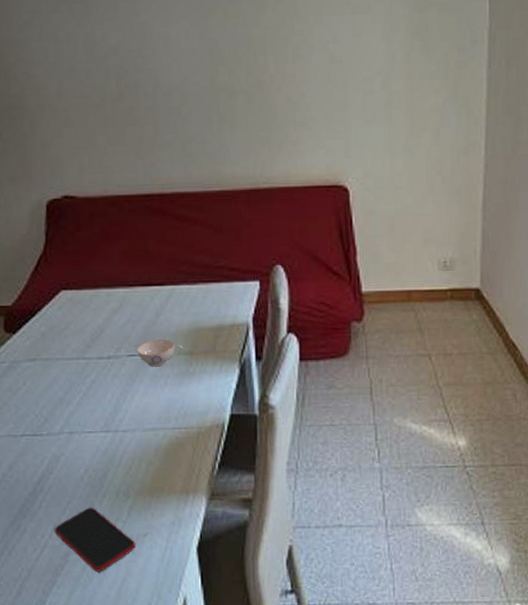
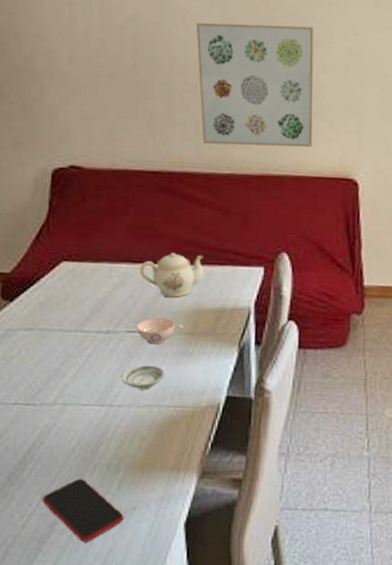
saucer: none [125,387,169,412] -> present [121,364,166,389]
teapot: none [136,273,201,318] -> present [139,252,204,297]
wall art: none [177,39,300,164] -> present [196,23,314,147]

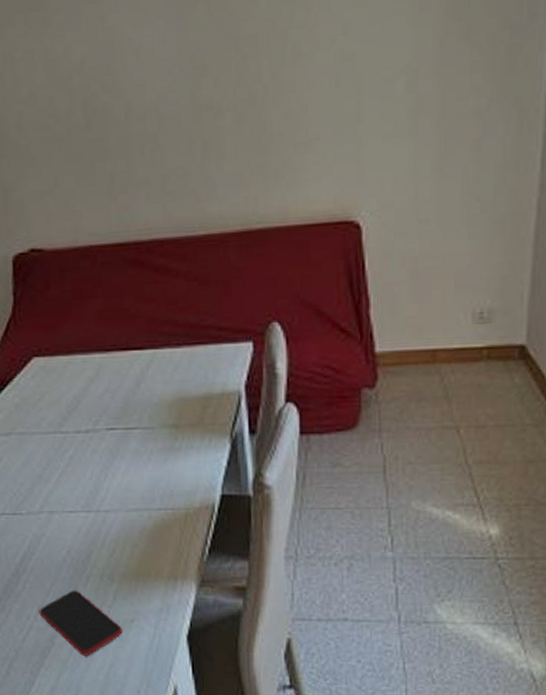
saucer: present [121,364,166,389] -> none [106,464,153,491]
teacup: present [136,317,184,345] -> none [116,411,168,442]
teapot: present [139,252,204,297] -> none [114,335,185,387]
wall art: present [196,23,314,147] -> none [151,34,301,203]

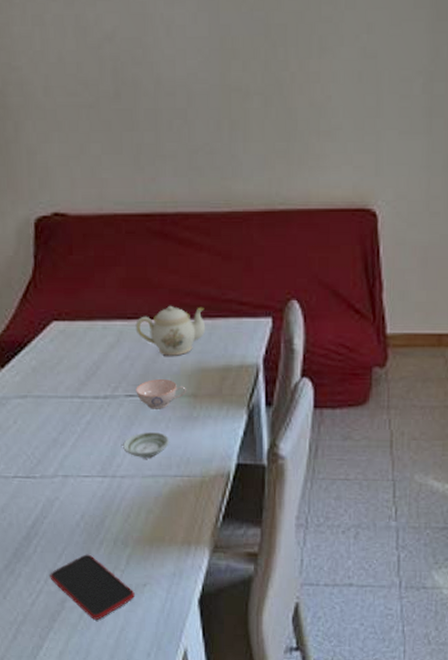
saucer: none [106,464,153,491] -> present [123,431,170,458]
teapot: none [114,335,185,387] -> present [135,305,206,356]
teacup: none [116,411,168,442] -> present [136,379,187,409]

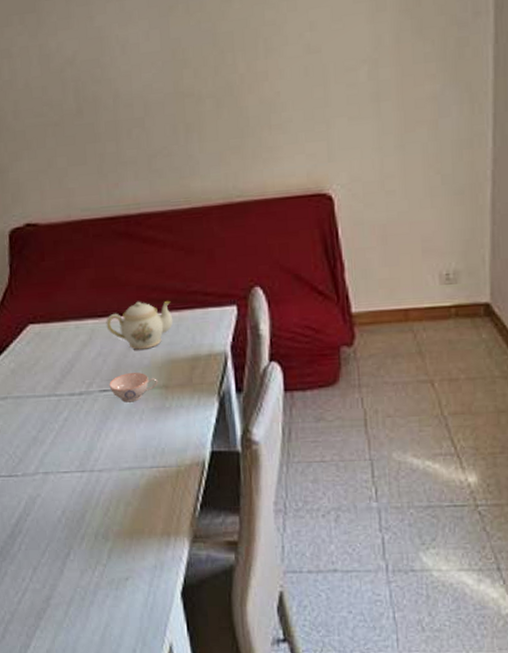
smartphone: present [50,554,135,620] -> none [34,550,118,616]
saucer: present [123,431,170,458] -> none [99,424,145,451]

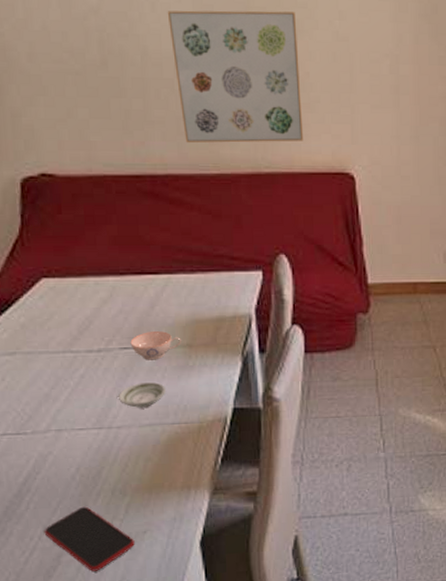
smartphone: none [34,550,118,616] -> present [44,506,135,571]
saucer: none [99,424,145,451] -> present [119,381,167,408]
teapot: present [106,301,173,350] -> none [128,261,199,309]
wall art: none [136,31,276,180] -> present [167,10,304,143]

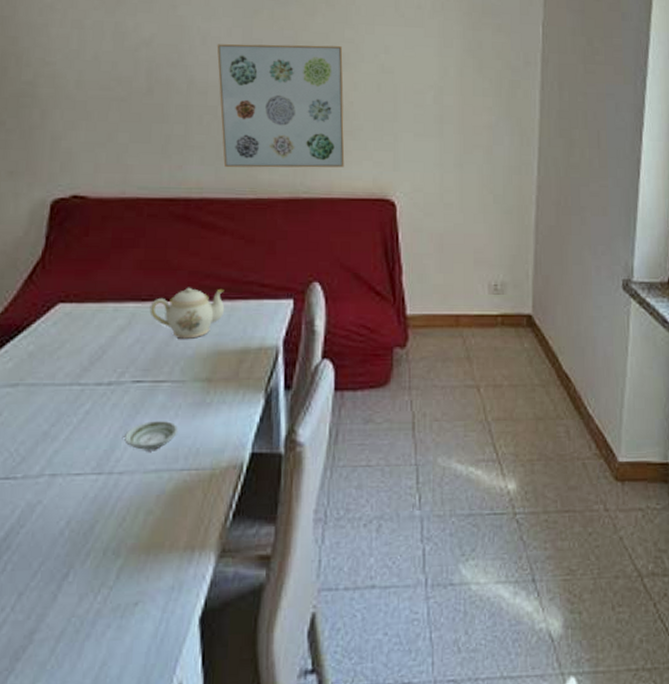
smartphone: present [44,506,135,571] -> none [18,569,123,654]
teapot: none [128,261,199,309] -> present [149,287,225,339]
teacup: present [130,331,182,360] -> none [144,363,201,396]

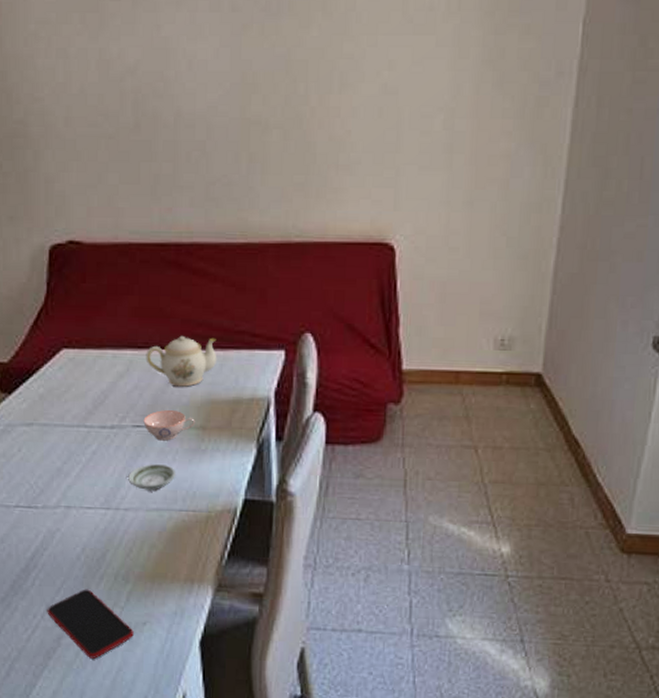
smartphone: none [18,569,123,654] -> present [47,589,134,659]
teacup: none [144,363,201,396] -> present [143,410,196,441]
wall art: present [217,44,345,168] -> none [203,64,341,210]

